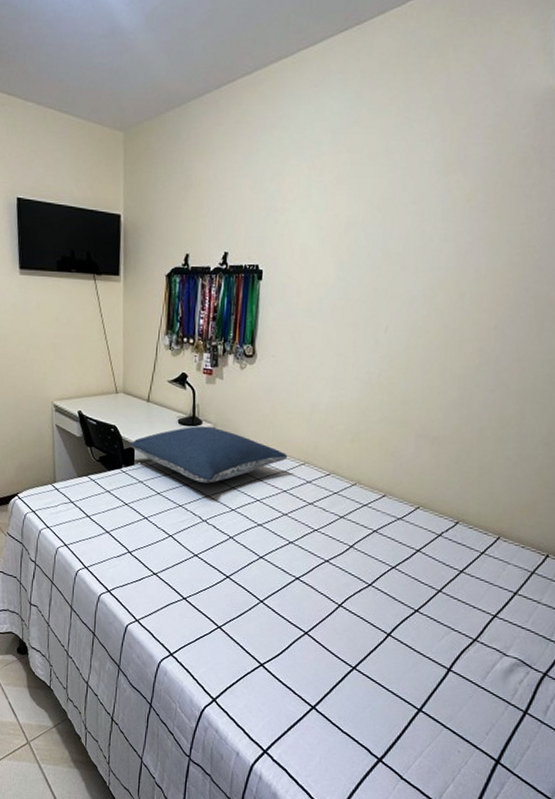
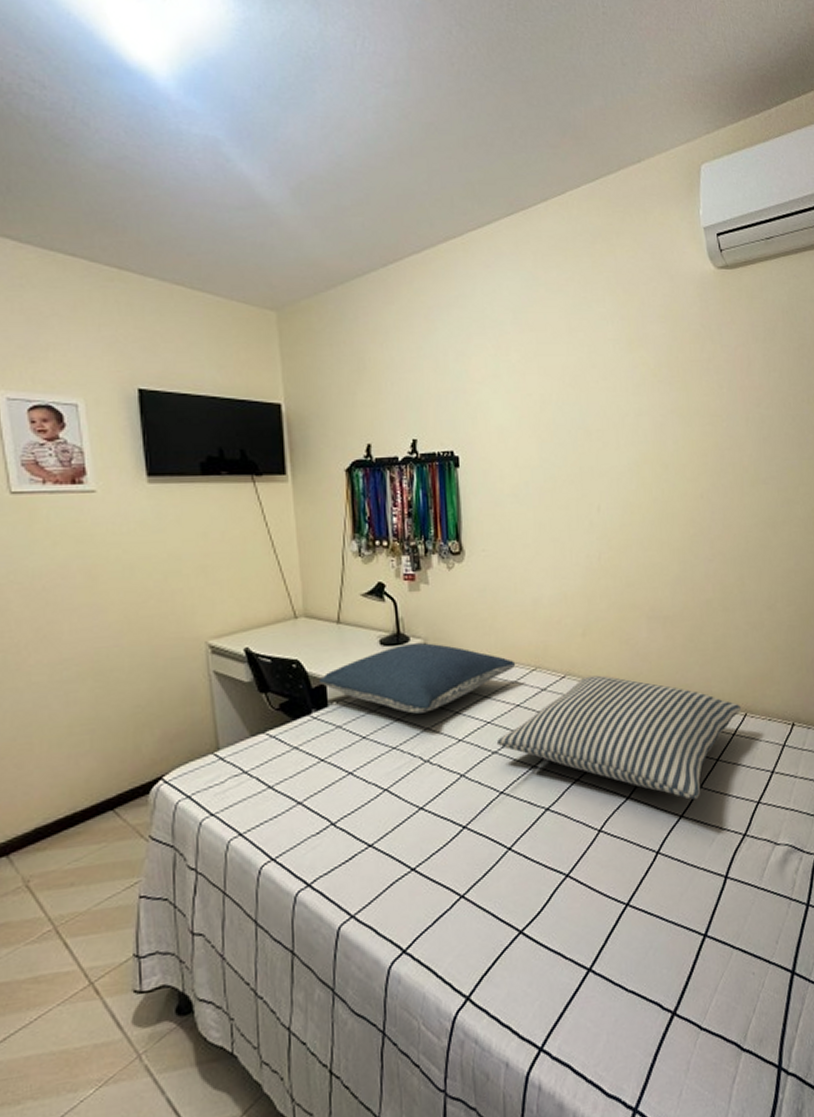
pillow: none [262,477,496,600] -> present [496,675,742,799]

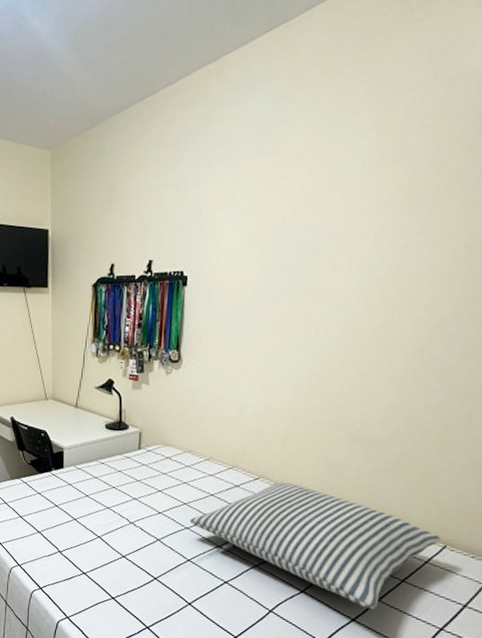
pillow: present [319,643,516,714] -> none [59,431,215,486]

